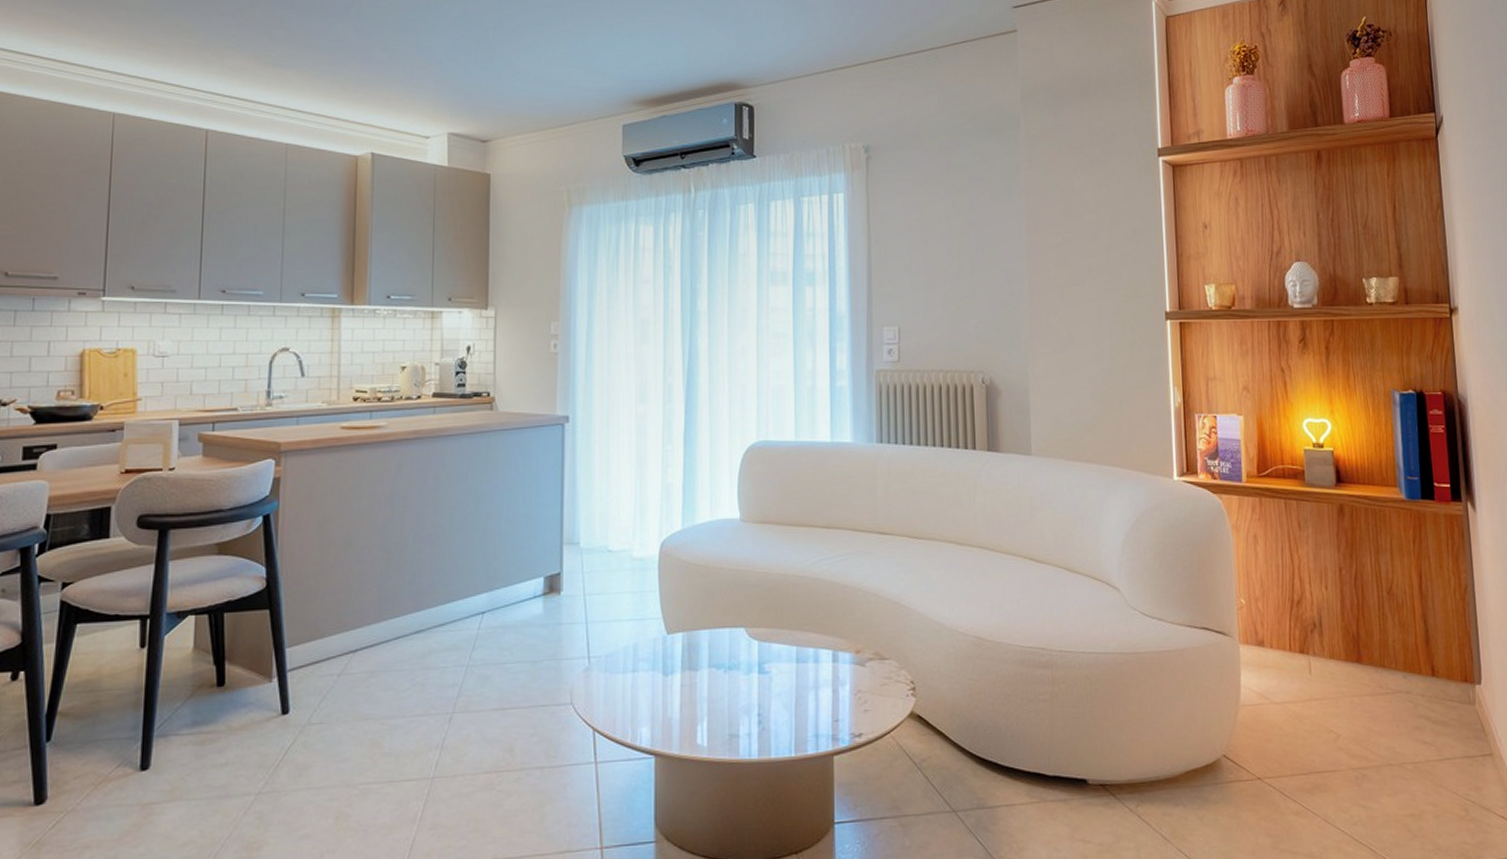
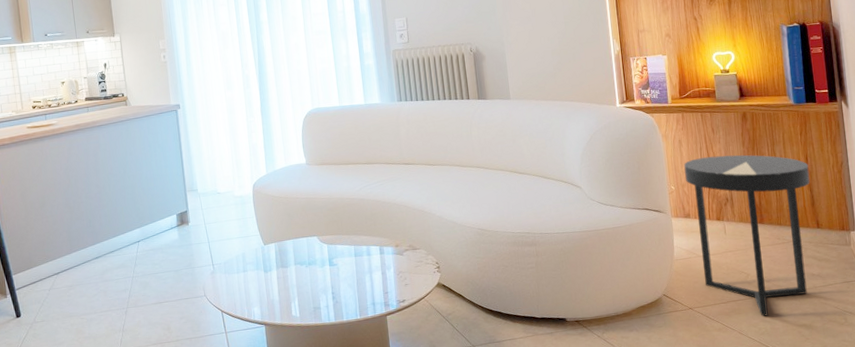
side table: none [1259,561,1424,798] -> present [684,155,810,316]

